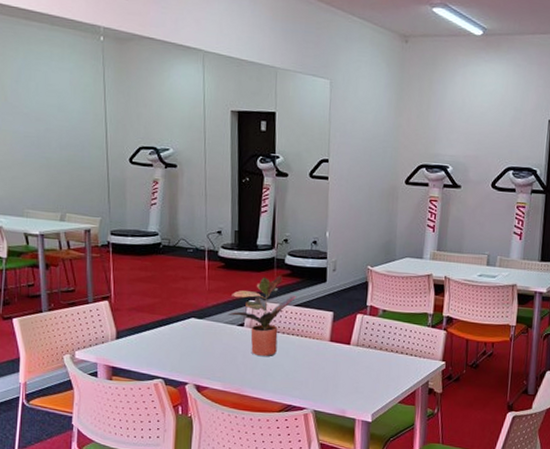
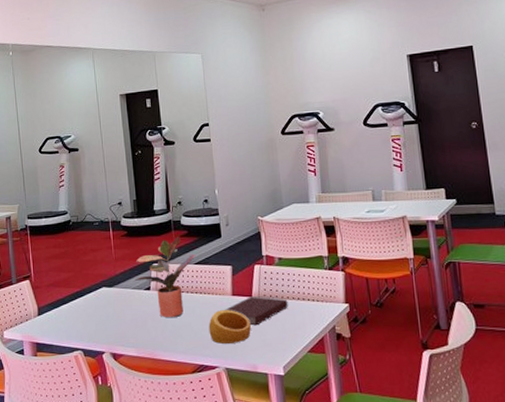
ring: none [301,354,345,388] -> present [208,309,251,344]
notebook: none [320,344,386,373] -> present [225,296,288,326]

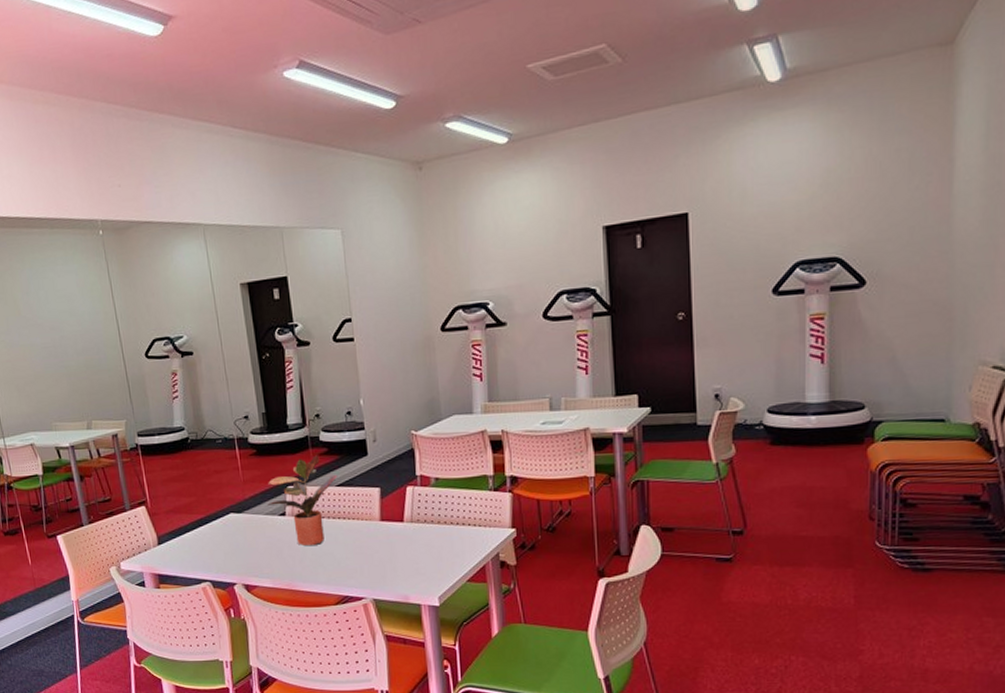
ring: present [208,309,251,344] -> none [353,536,402,573]
notebook: present [225,296,288,326] -> none [372,521,446,554]

